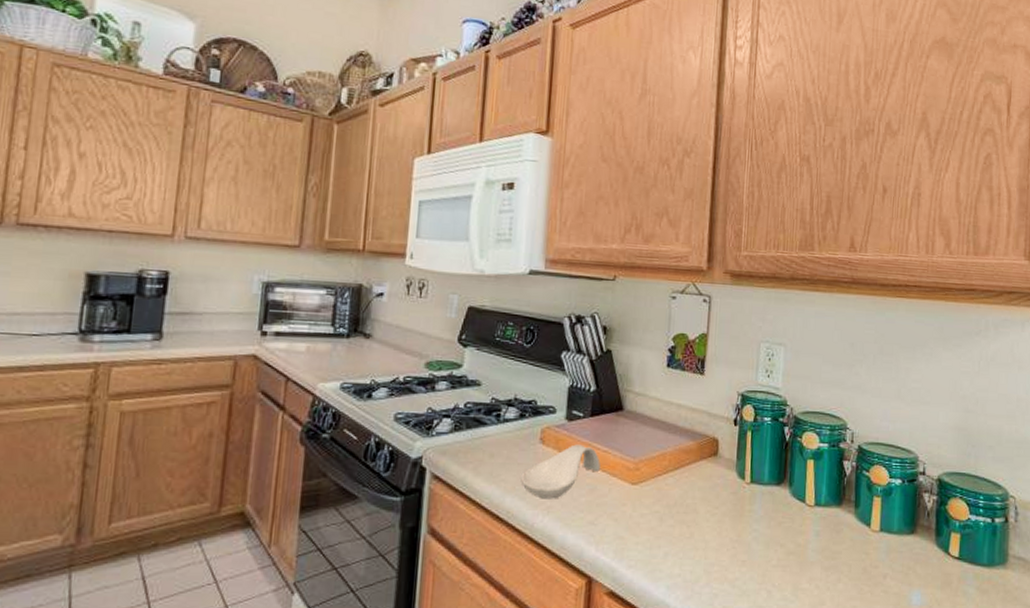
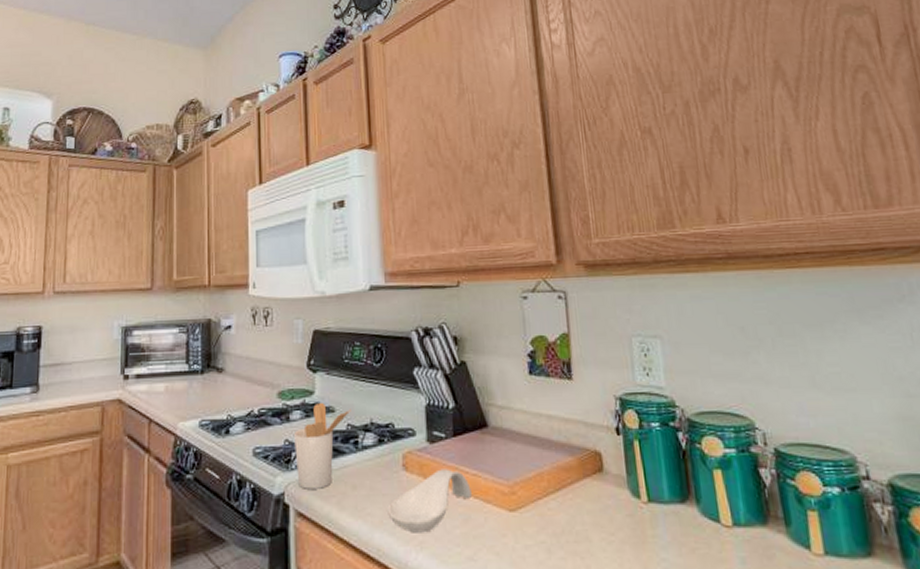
utensil holder: none [436,375,497,455] -> present [294,402,351,489]

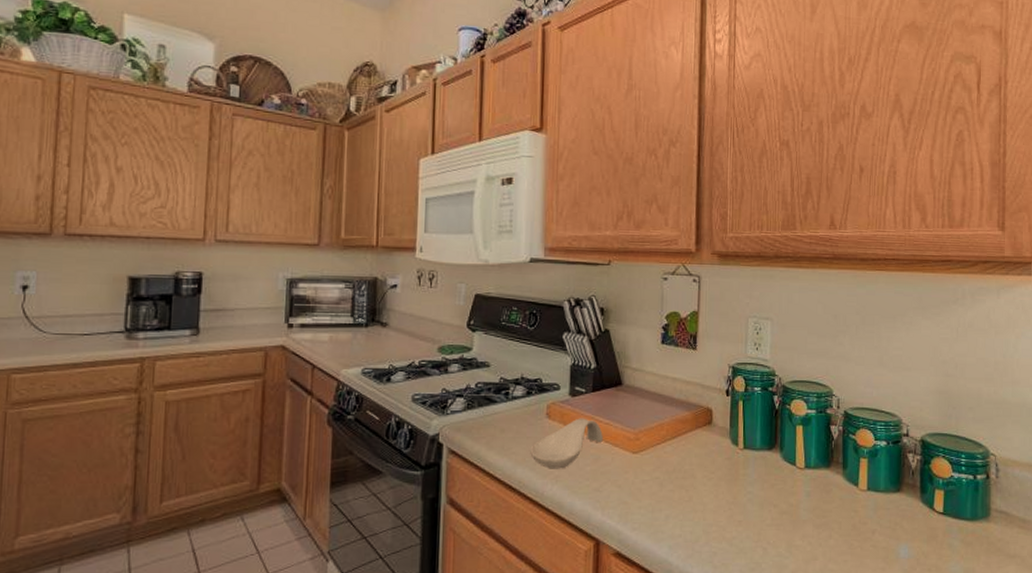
utensil holder: present [294,402,351,489] -> none [451,357,505,431]

